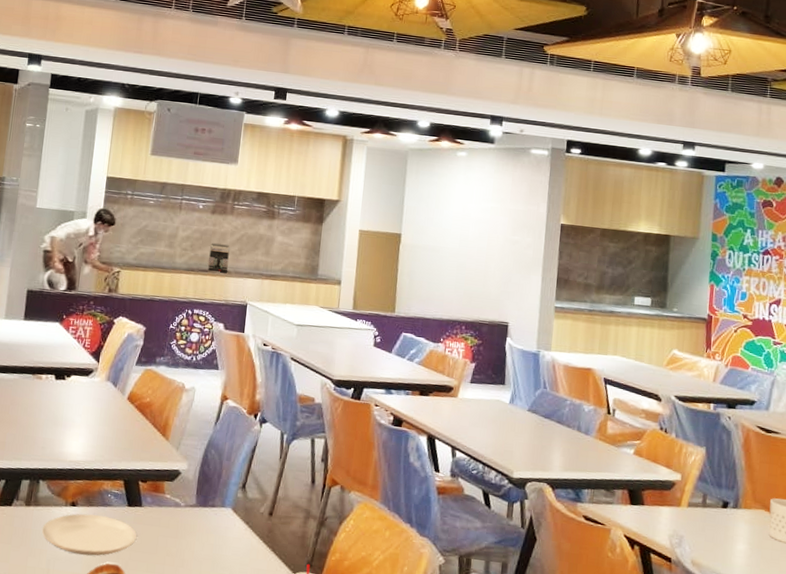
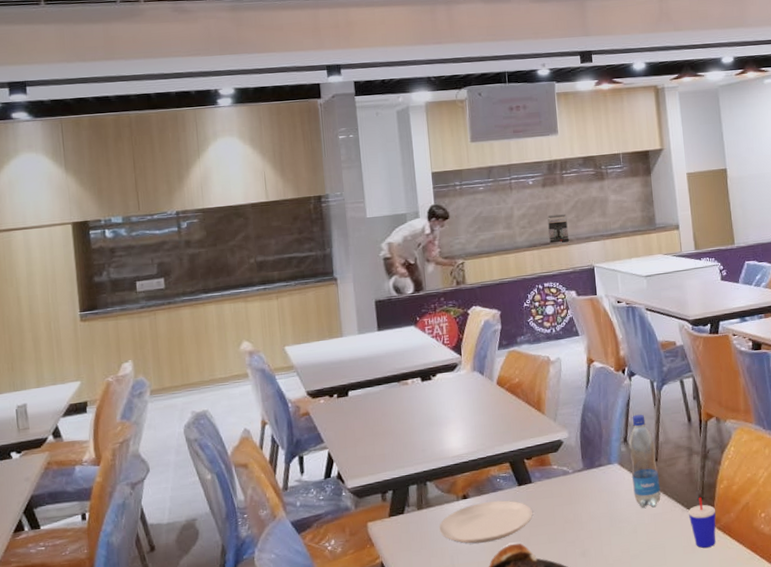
bottle: none [241,463,274,563] -> present [628,414,661,508]

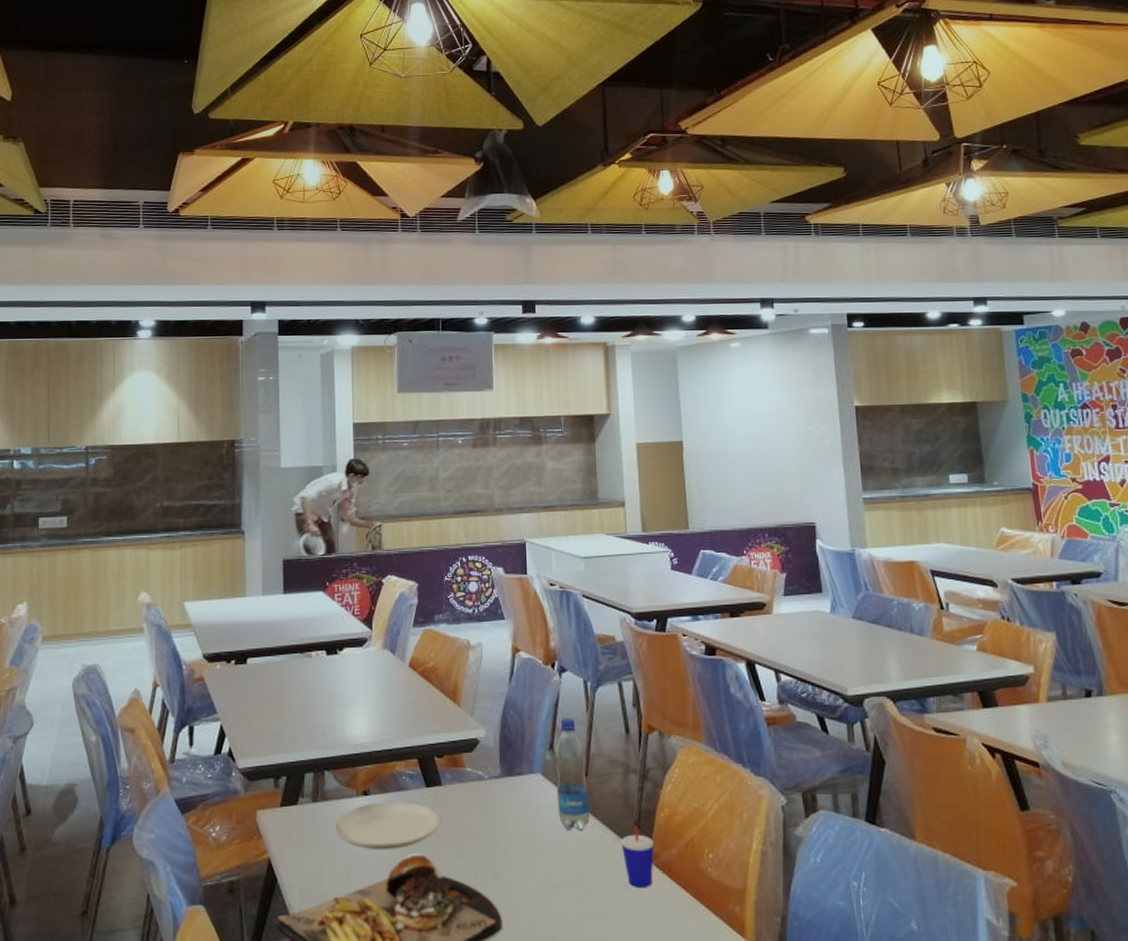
coffee maker: present [547,214,569,244] -> none [476,480,499,512]

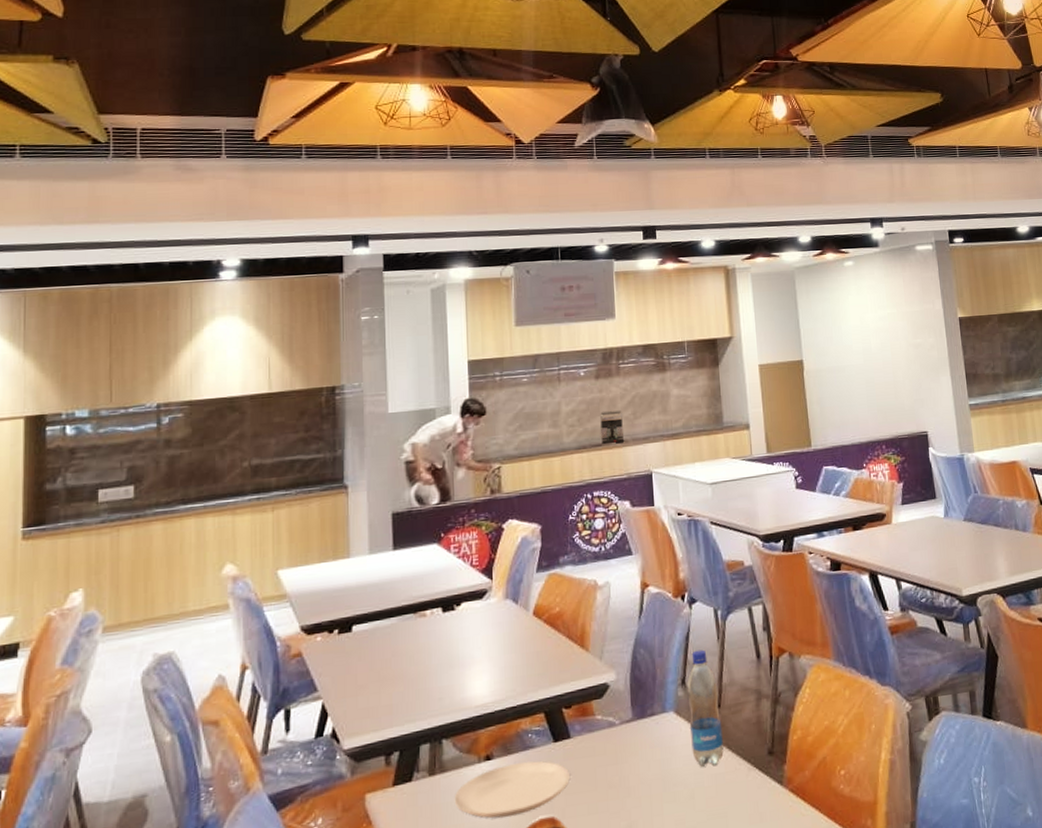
coffee maker: none [476,480,499,512] -> present [600,410,624,445]
beverage cup: present [620,824,654,887] -> none [755,751,788,816]

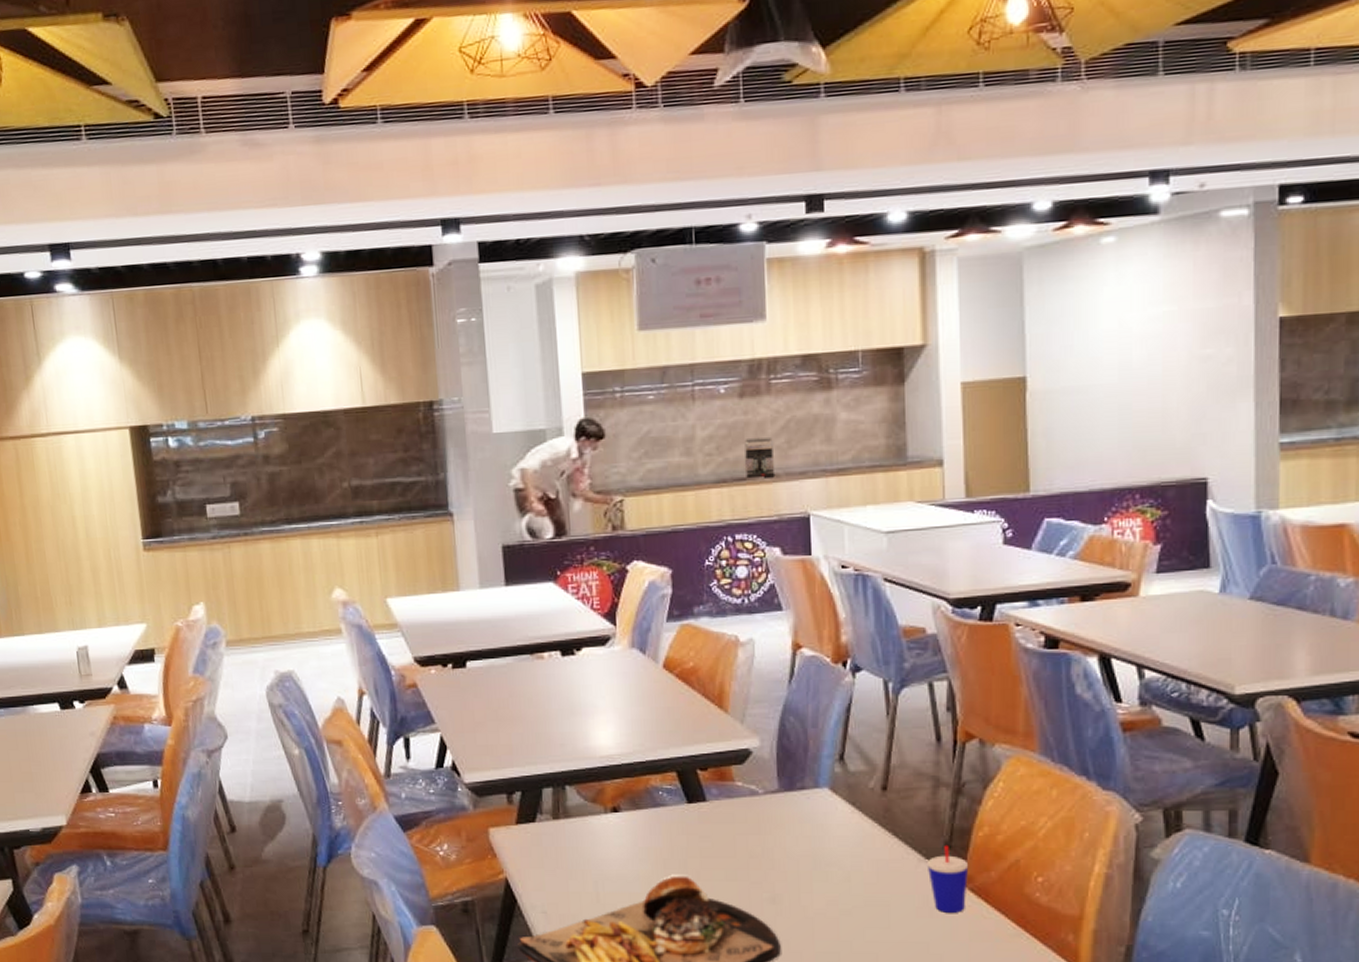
plate: present [454,761,571,819] -> none [579,820,706,870]
bottle: present [686,649,724,767] -> none [846,724,888,852]
beverage cup: none [755,751,788,816] -> present [926,844,968,913]

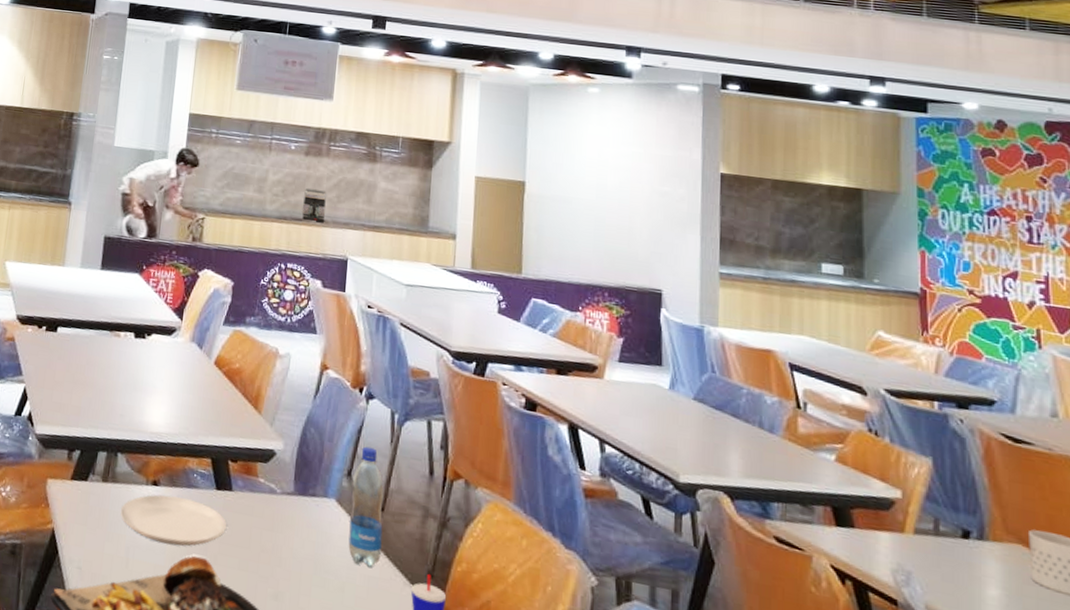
plate: none [579,820,706,870] -> present [120,495,227,546]
bottle: none [846,724,888,852] -> present [348,446,385,568]

